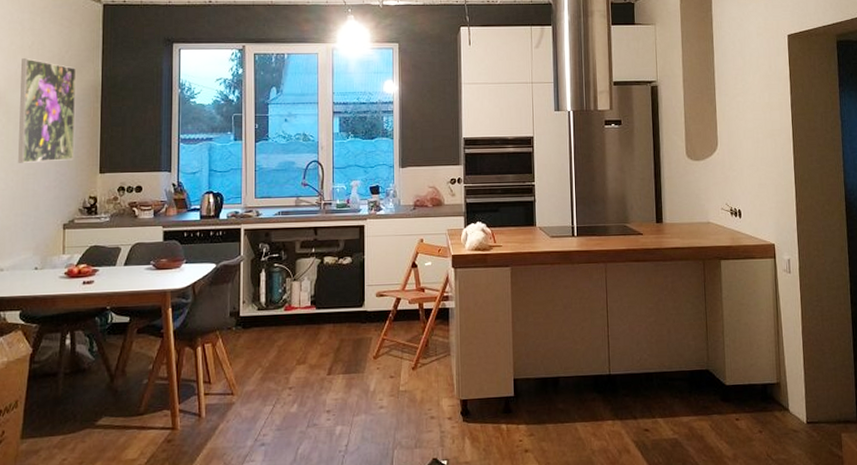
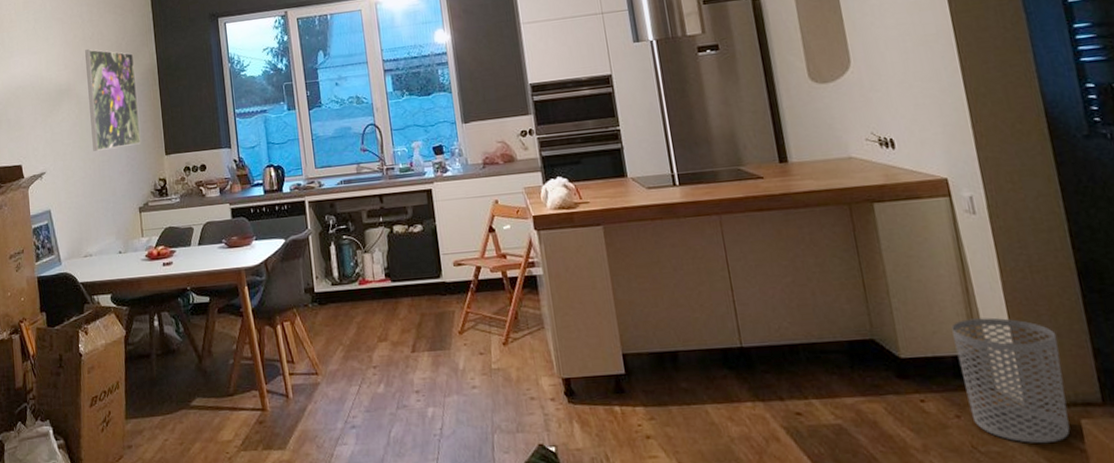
waste bin: none [764,354,834,453] -> present [951,317,1070,444]

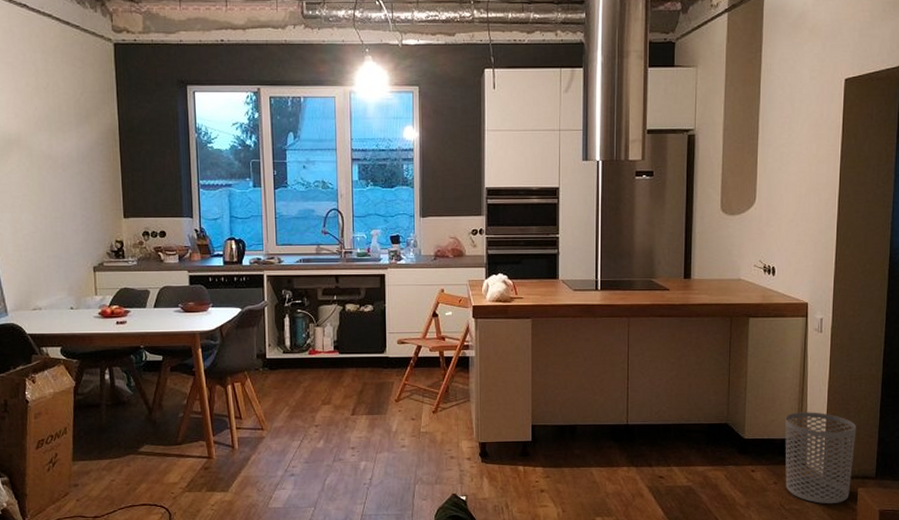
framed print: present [85,49,141,151] -> none [38,100,98,207]

